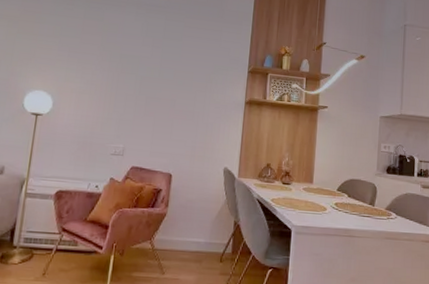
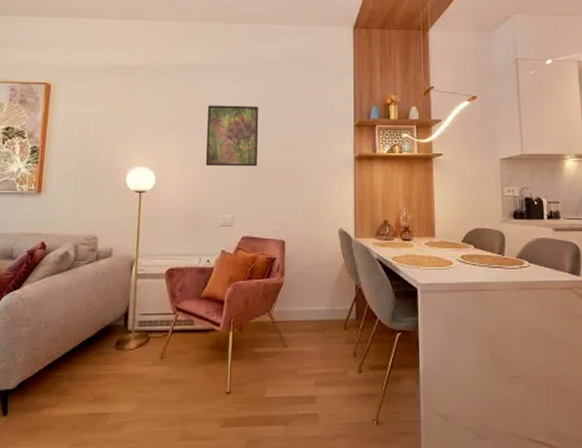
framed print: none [102,38,159,102] -> present [205,105,259,167]

